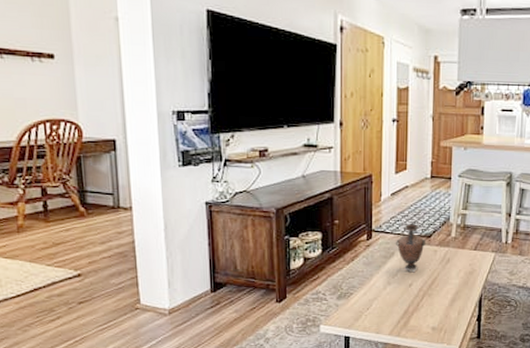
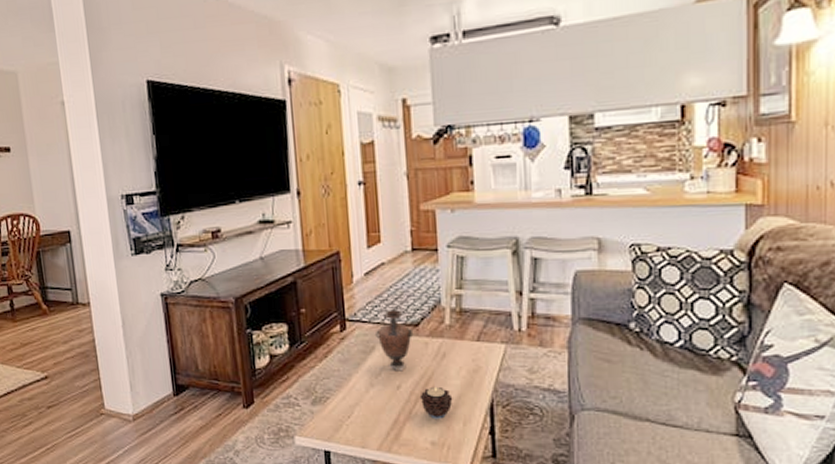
candle: none [426,284,452,310] -> present [419,386,453,419]

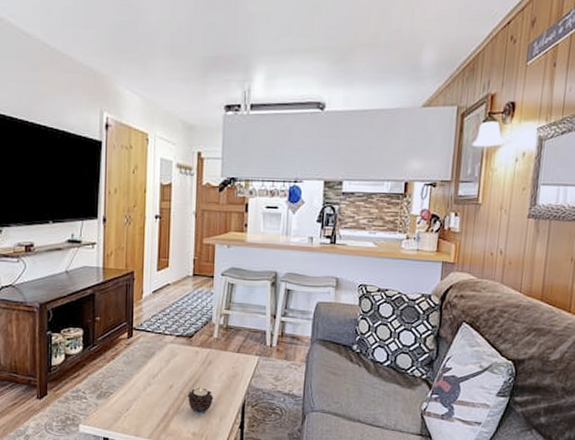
vase: present [374,308,414,372] -> none [156,322,188,374]

